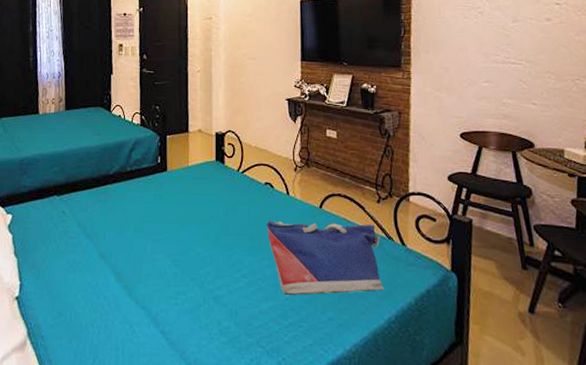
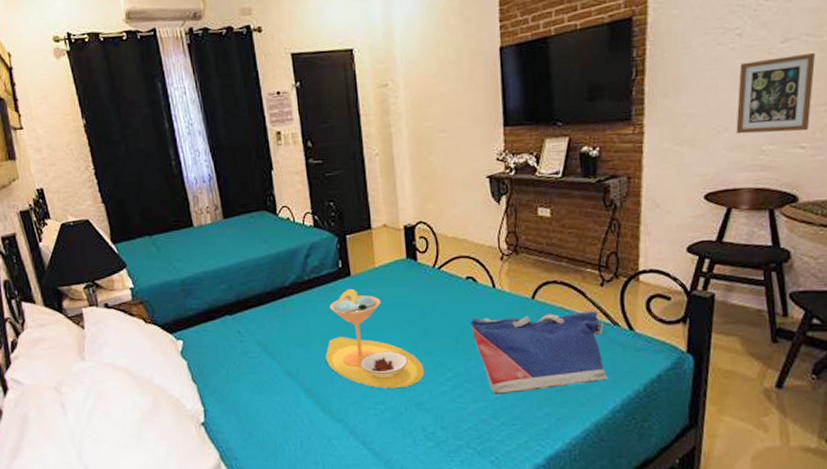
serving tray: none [137,182,224,281] -> present [325,288,425,389]
picture frame: none [482,32,539,91] -> present [736,52,816,134]

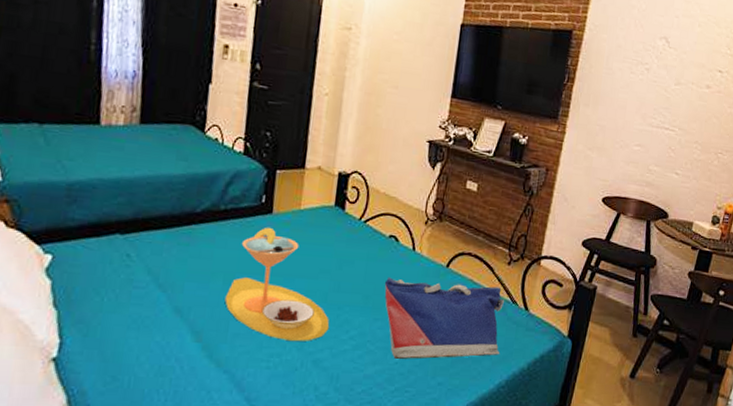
picture frame: present [736,52,816,134] -> none [633,93,697,161]

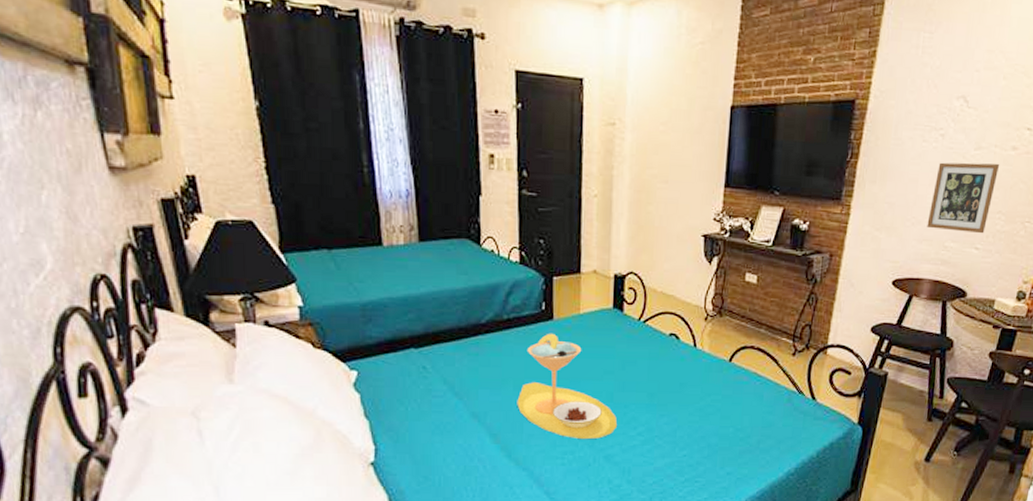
tote bag: present [384,277,504,360] -> none [667,374,790,453]
picture frame: none [633,93,697,161] -> present [927,162,1000,234]

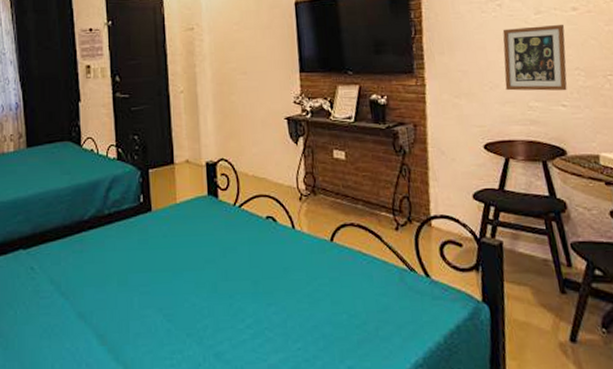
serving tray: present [517,333,618,440] -> none [121,224,225,337]

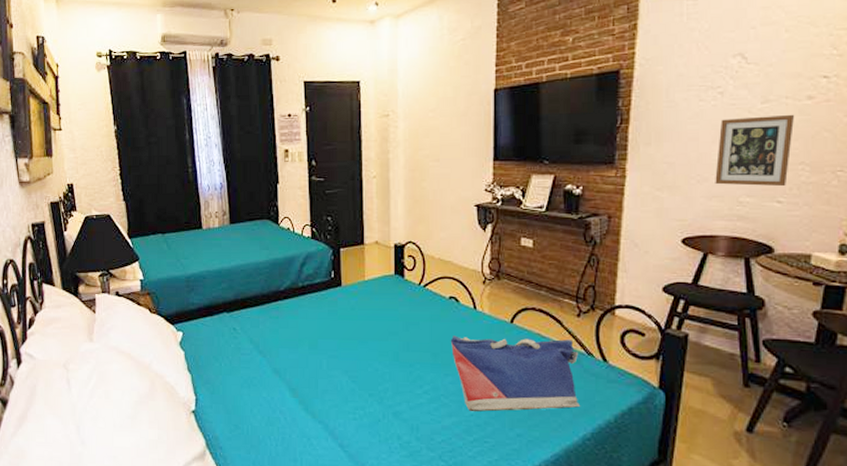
tote bag: none [270,255,408,346] -> present [450,335,580,412]

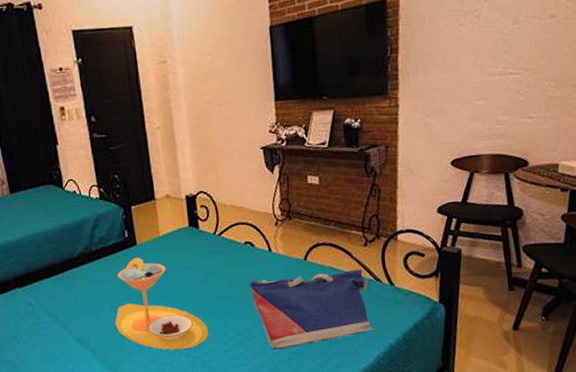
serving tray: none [312,298,404,396] -> present [115,257,209,351]
picture frame: present [715,114,795,187] -> none [476,33,541,106]

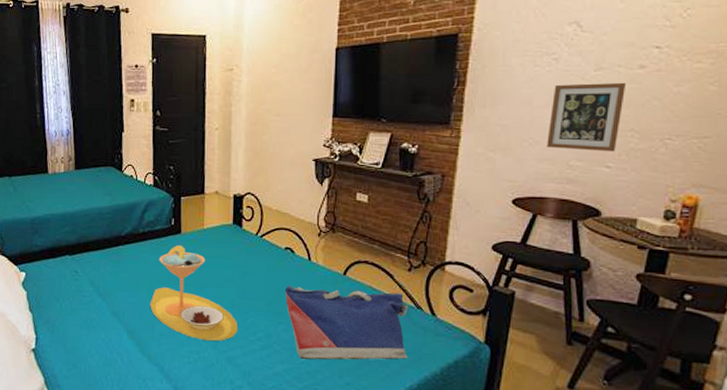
picture frame: none [476,33,541,106] -> present [546,82,627,152]

